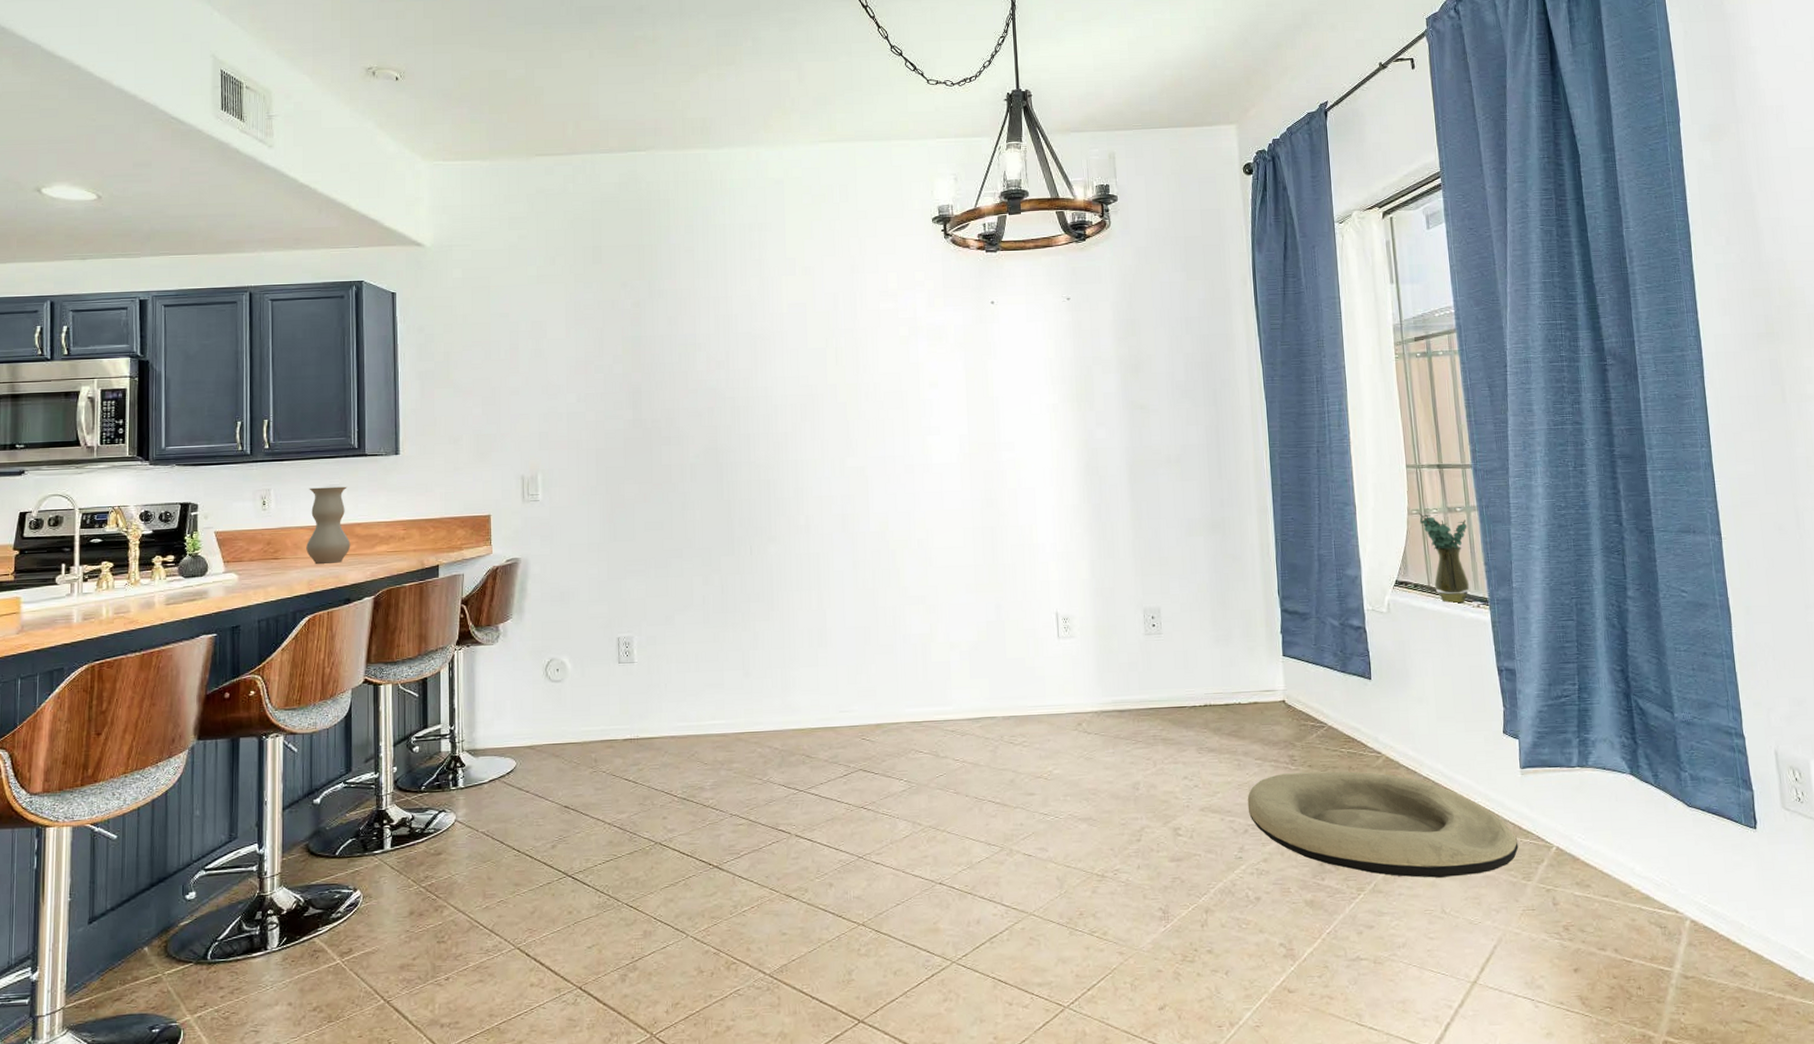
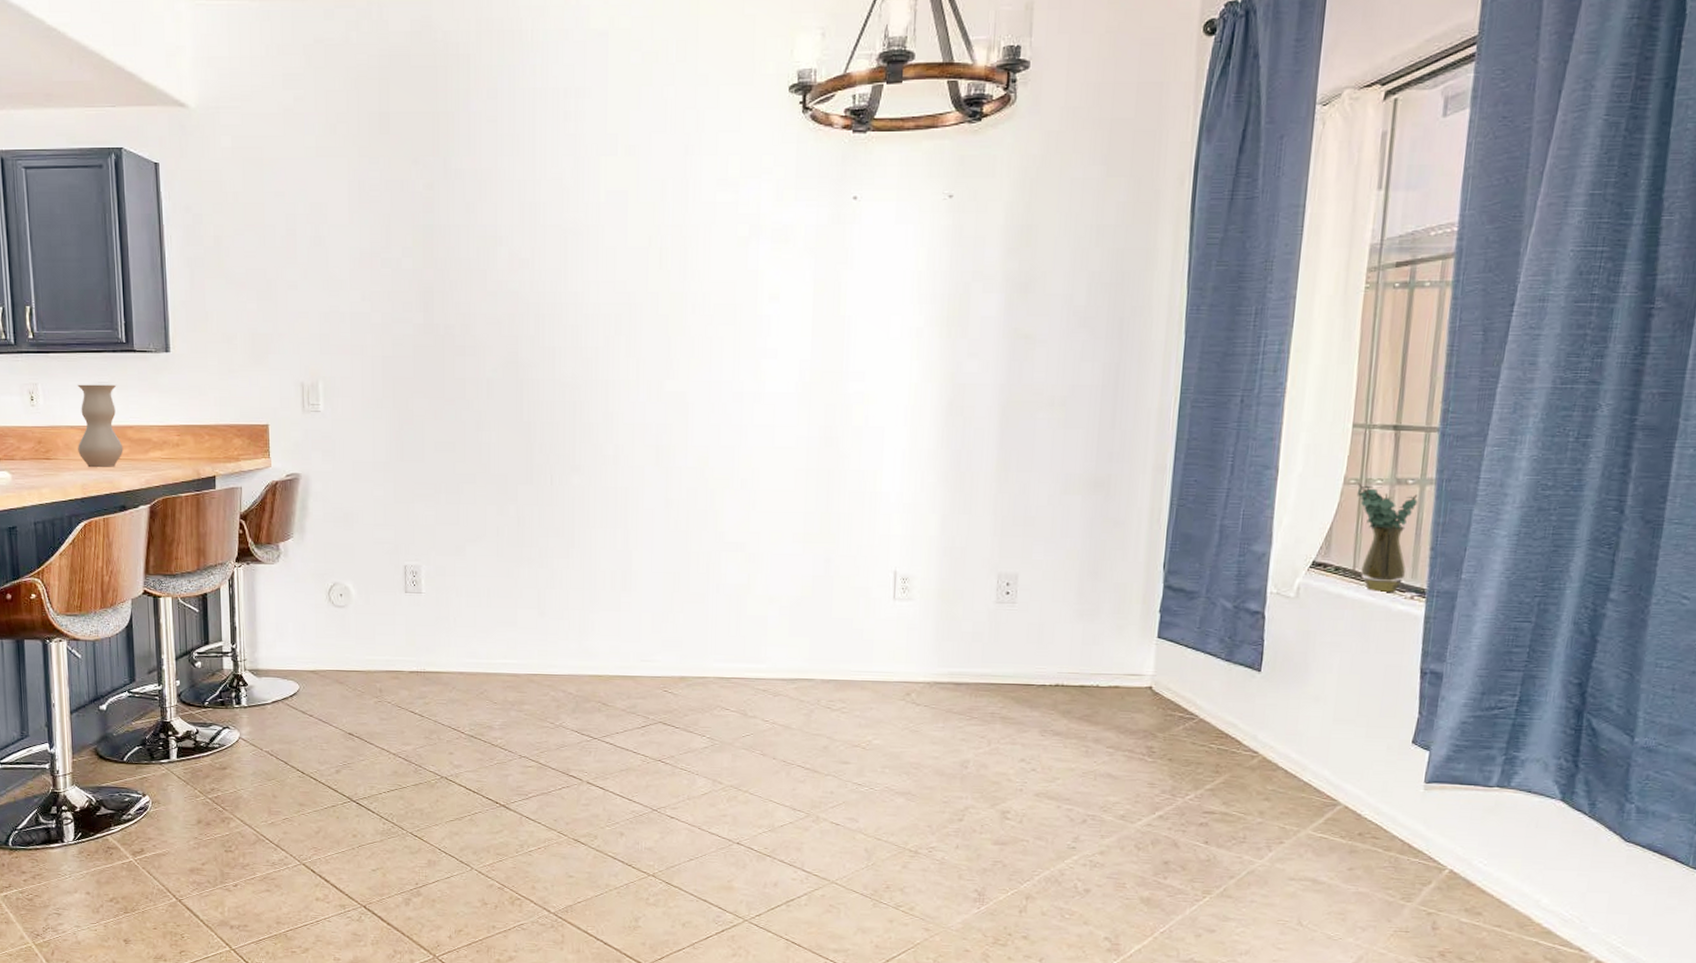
dog bed: present [1247,771,1519,878] -> none [1090,765,1405,890]

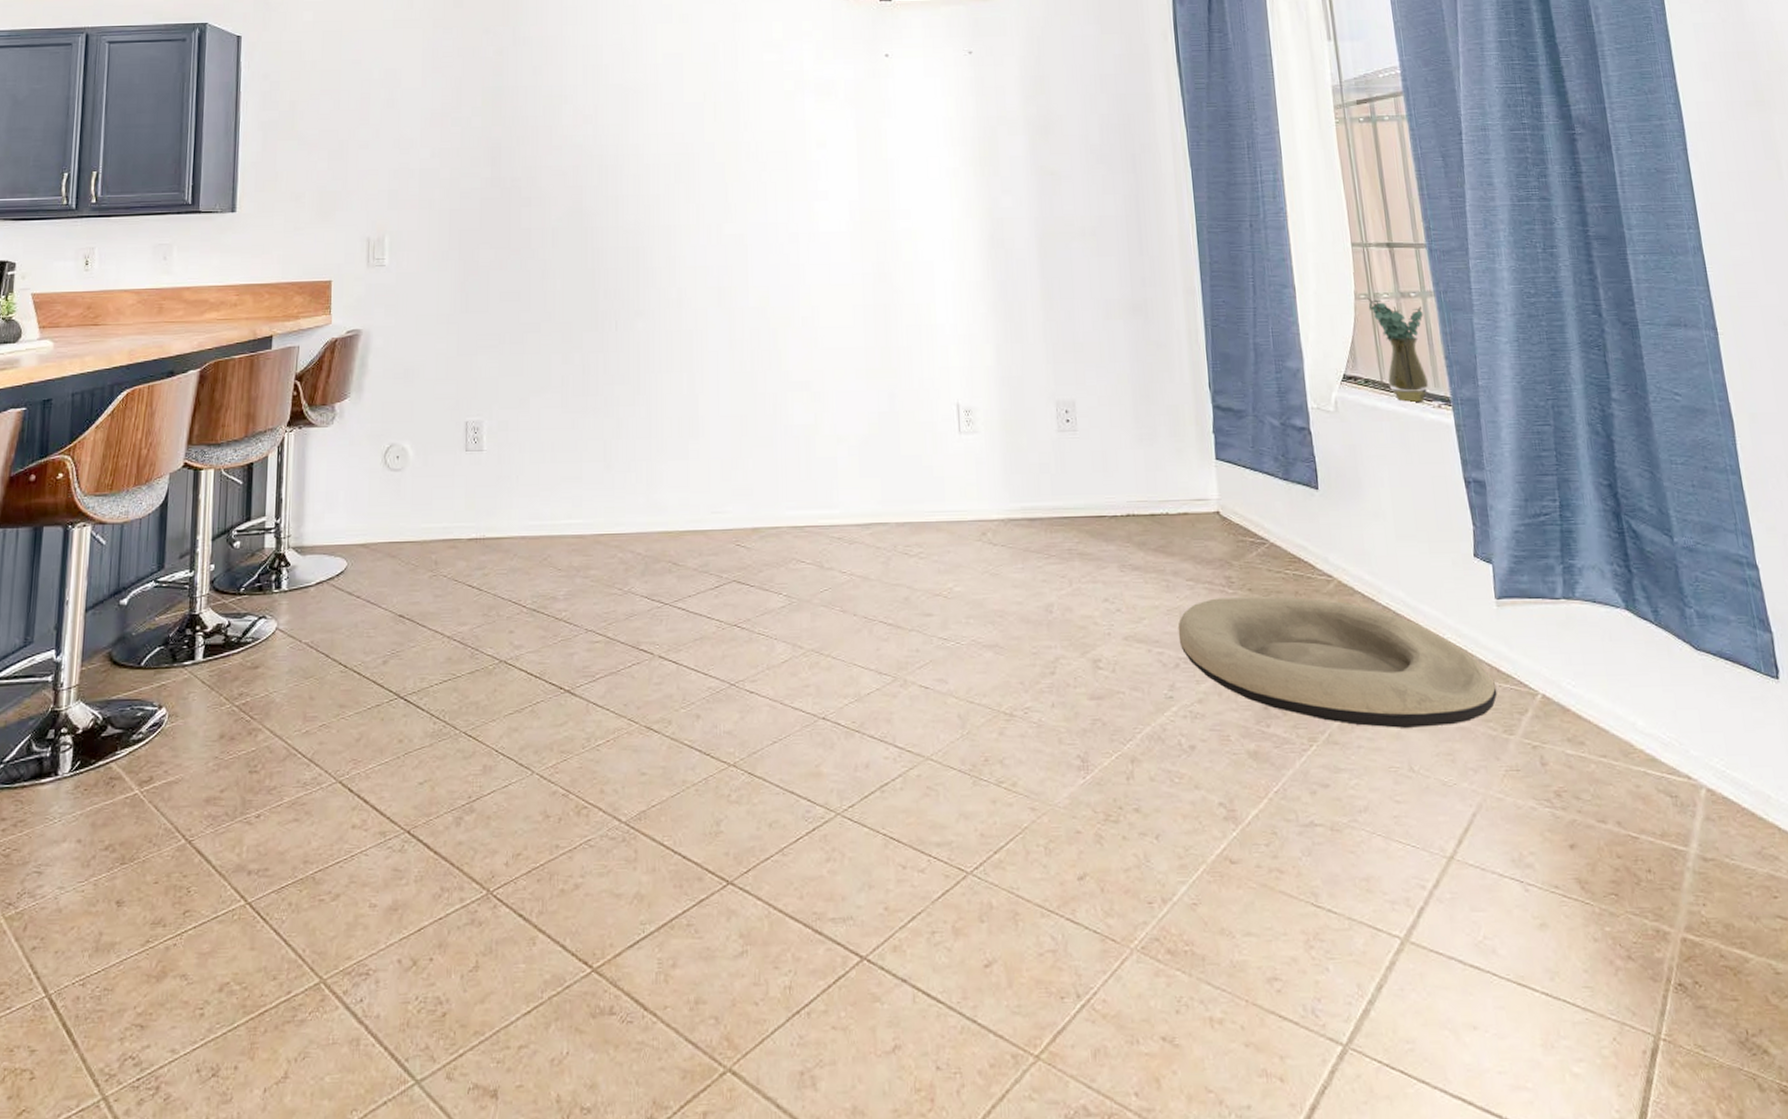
vase: present [77,384,124,468] -> none [129,246,178,333]
dog bed: none [1090,765,1405,890] -> present [1178,597,1498,728]

